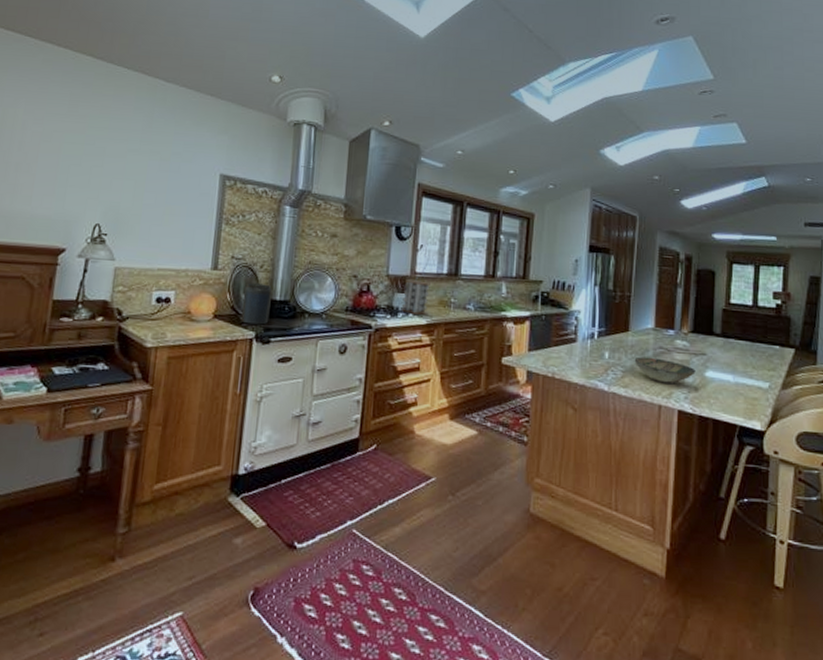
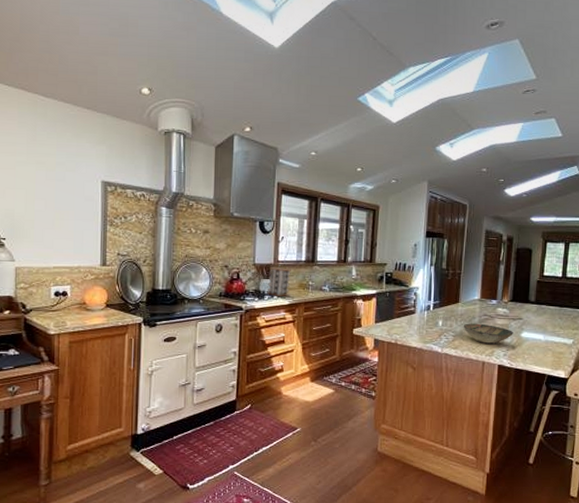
soda can: present [240,283,272,326] -> none [130,276,155,312]

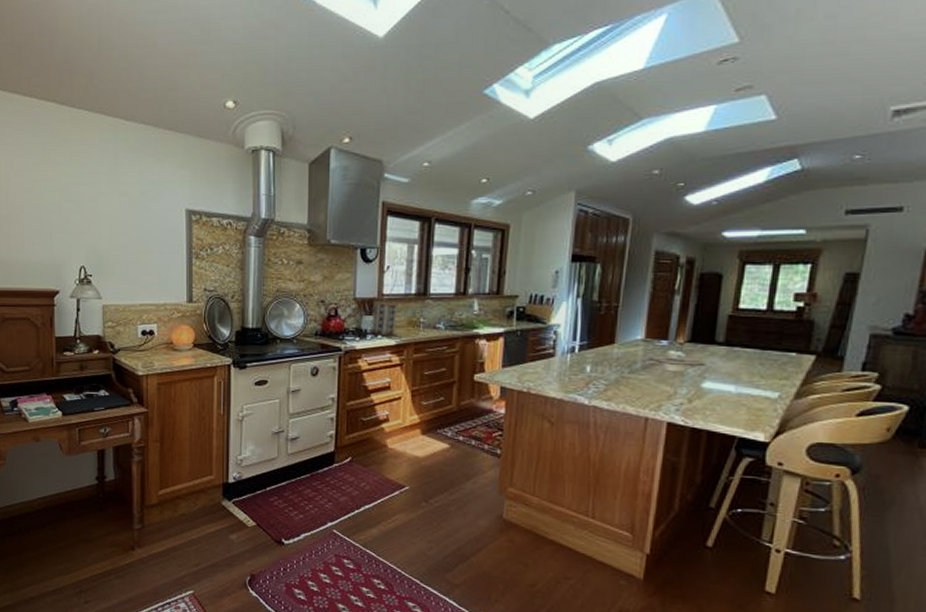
bowl: present [463,323,513,345] -> none [619,369,691,397]

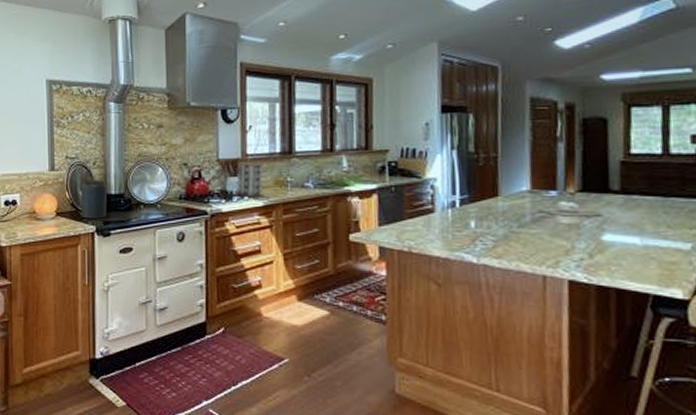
soda can: none [218,313,244,353] -> present [80,180,107,220]

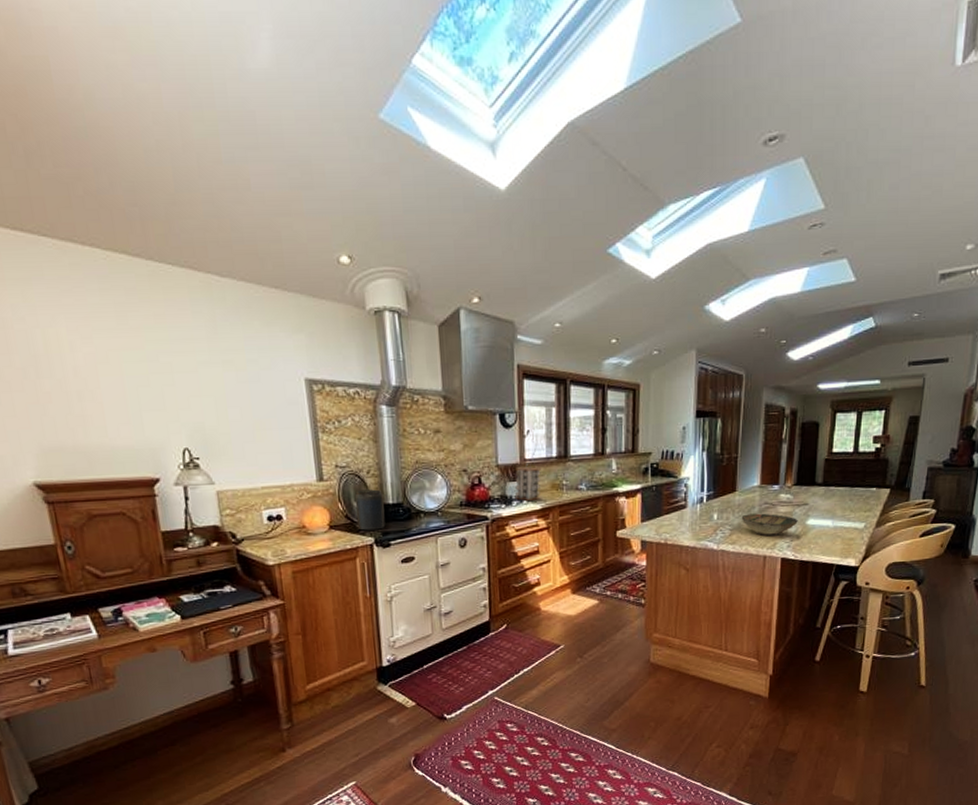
bowl: none [507,223,589,252] -> present [741,513,798,537]

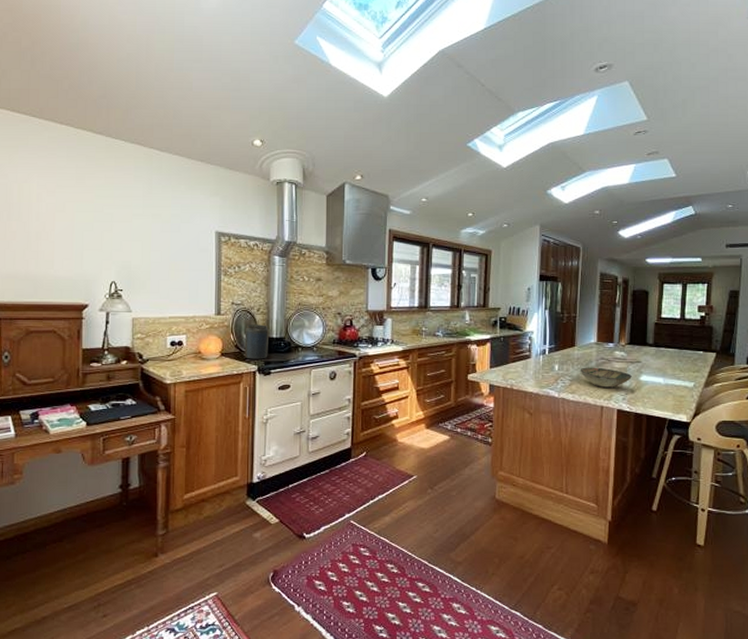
spice rack: present [514,463,541,502] -> none [380,310,404,344]

